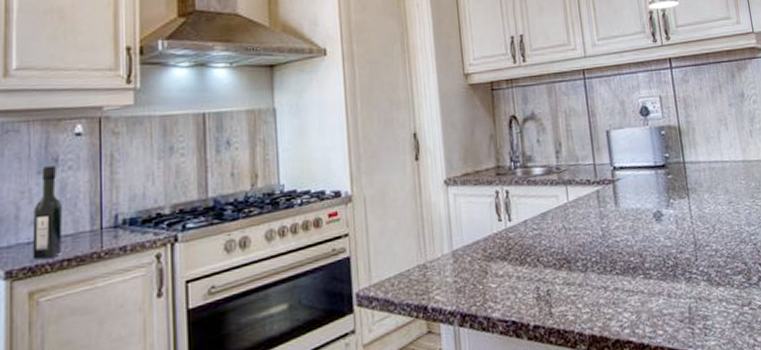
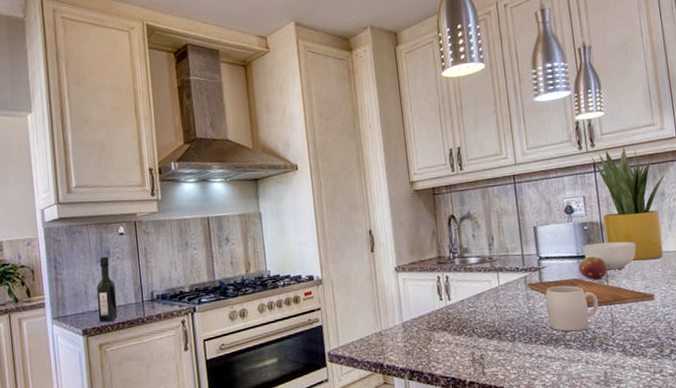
cutting board: none [600,192,739,228] -> present [527,278,655,308]
mug: none [621,201,680,258] -> present [545,285,599,332]
fruit: none [656,166,688,194] -> present [578,256,608,279]
bowl: none [659,148,718,183] -> present [582,241,636,271]
planter: none [666,40,746,171] -> present [591,146,666,261]

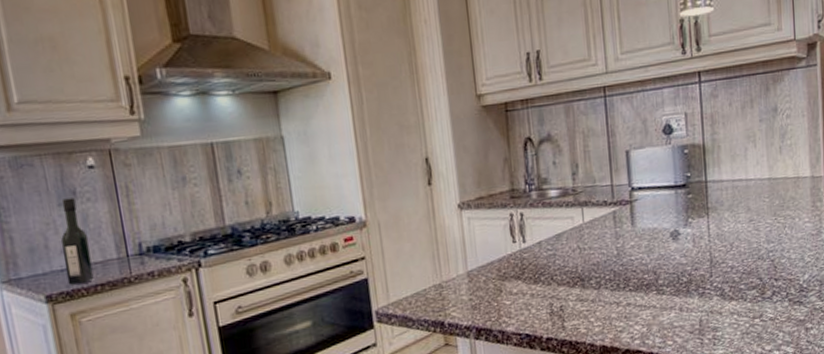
cutting board: present [527,278,655,308] -> none [616,212,759,247]
mug: present [545,285,599,332] -> none [637,221,696,275]
fruit: present [578,256,608,279] -> none [676,186,709,213]
bowl: present [582,241,636,271] -> none [681,167,742,202]
planter: present [591,146,666,261] -> none [696,50,780,190]

